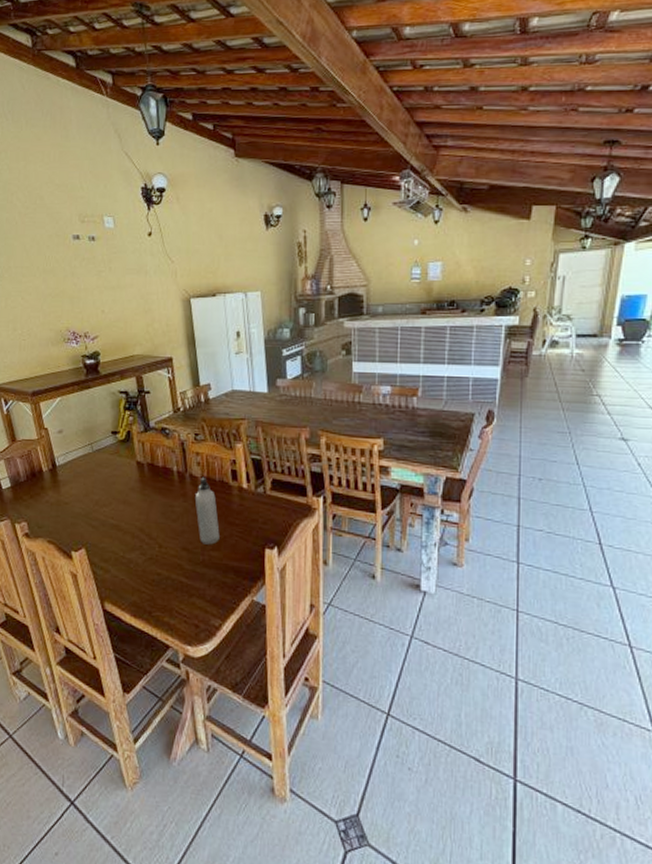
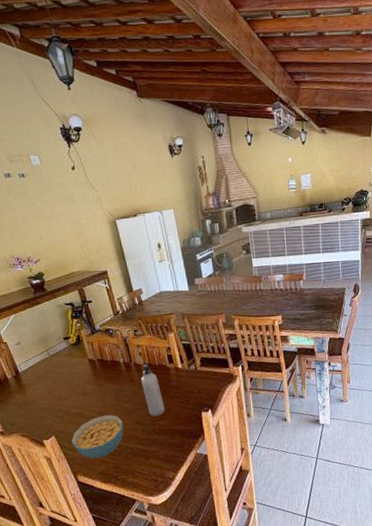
cereal bowl: none [103,533,167,585] -> present [71,415,124,459]

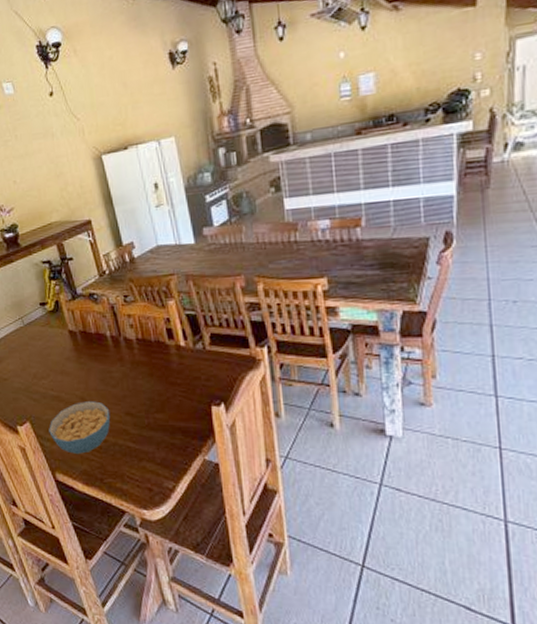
water bottle: present [140,364,165,417] -> none [131,339,163,407]

